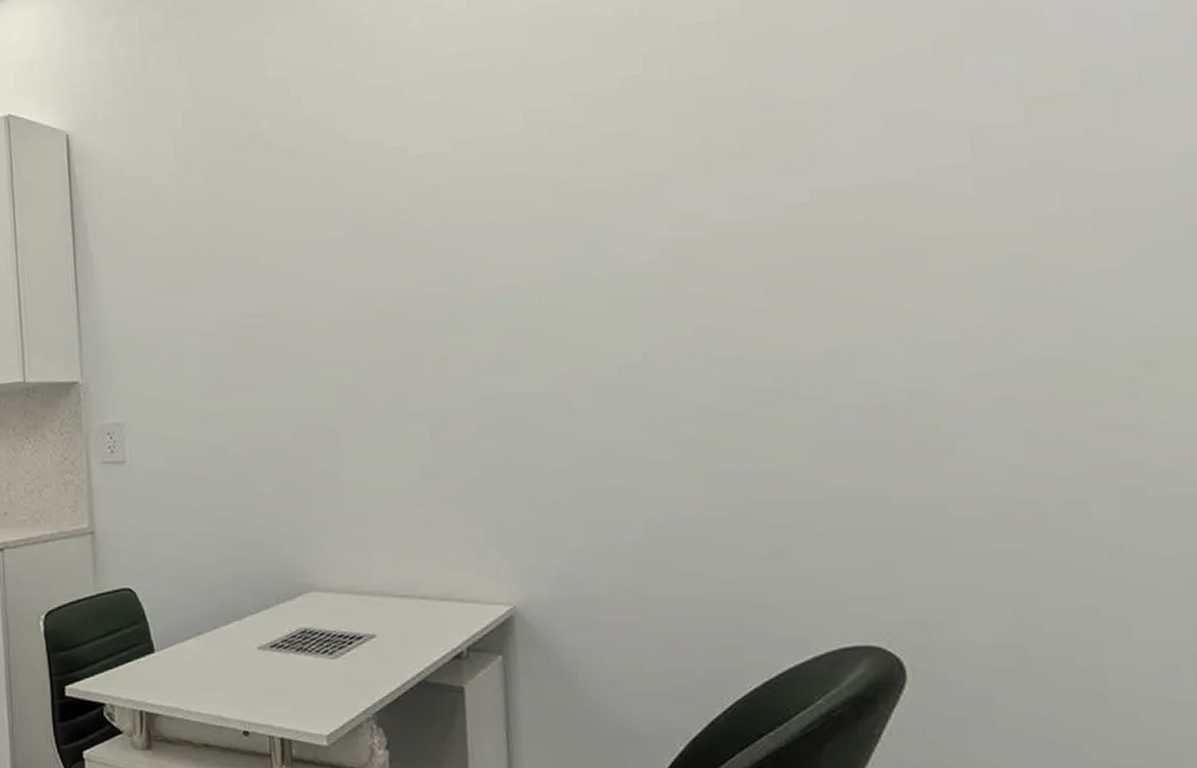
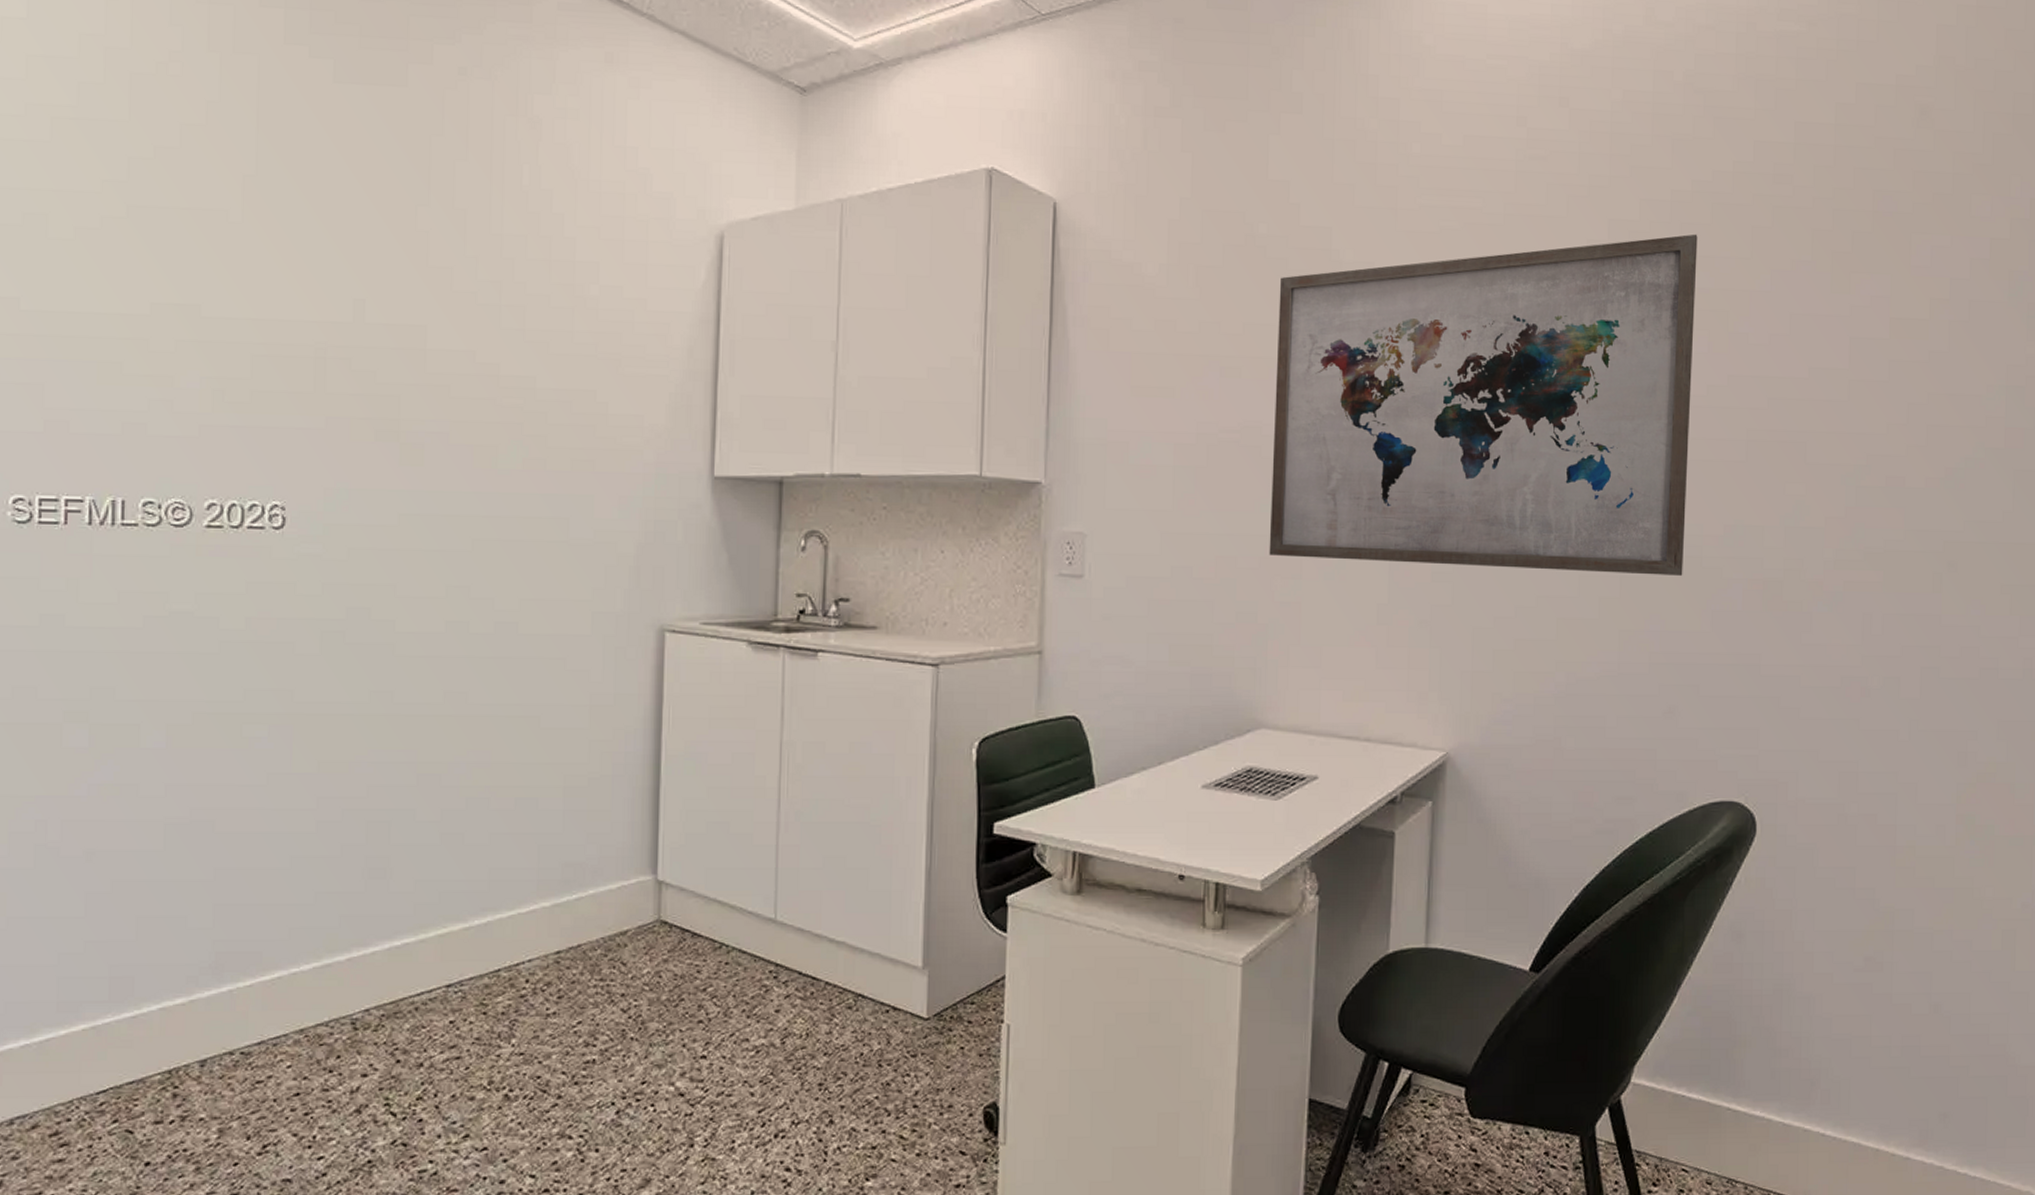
wall art: none [287,49,777,428] -> present [1269,234,1698,576]

